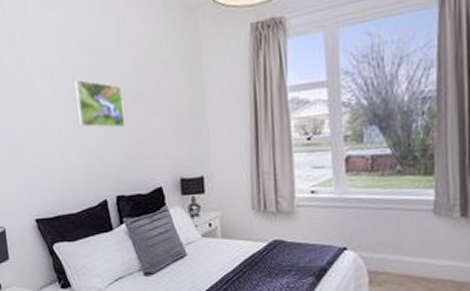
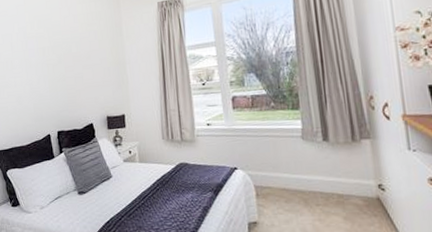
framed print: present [73,79,126,129] -> none [27,44,66,80]

